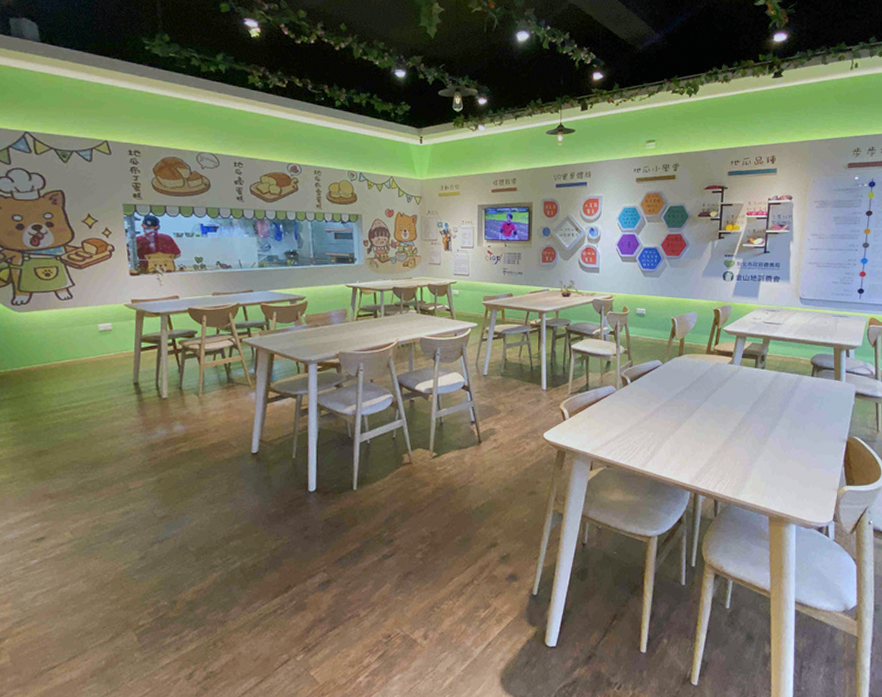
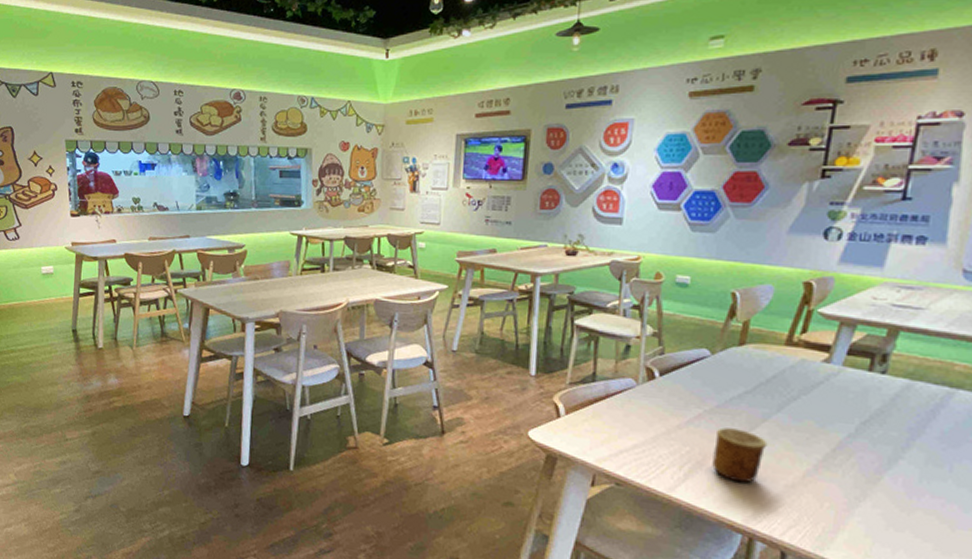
cup: none [668,416,701,454] -> present [712,427,768,484]

